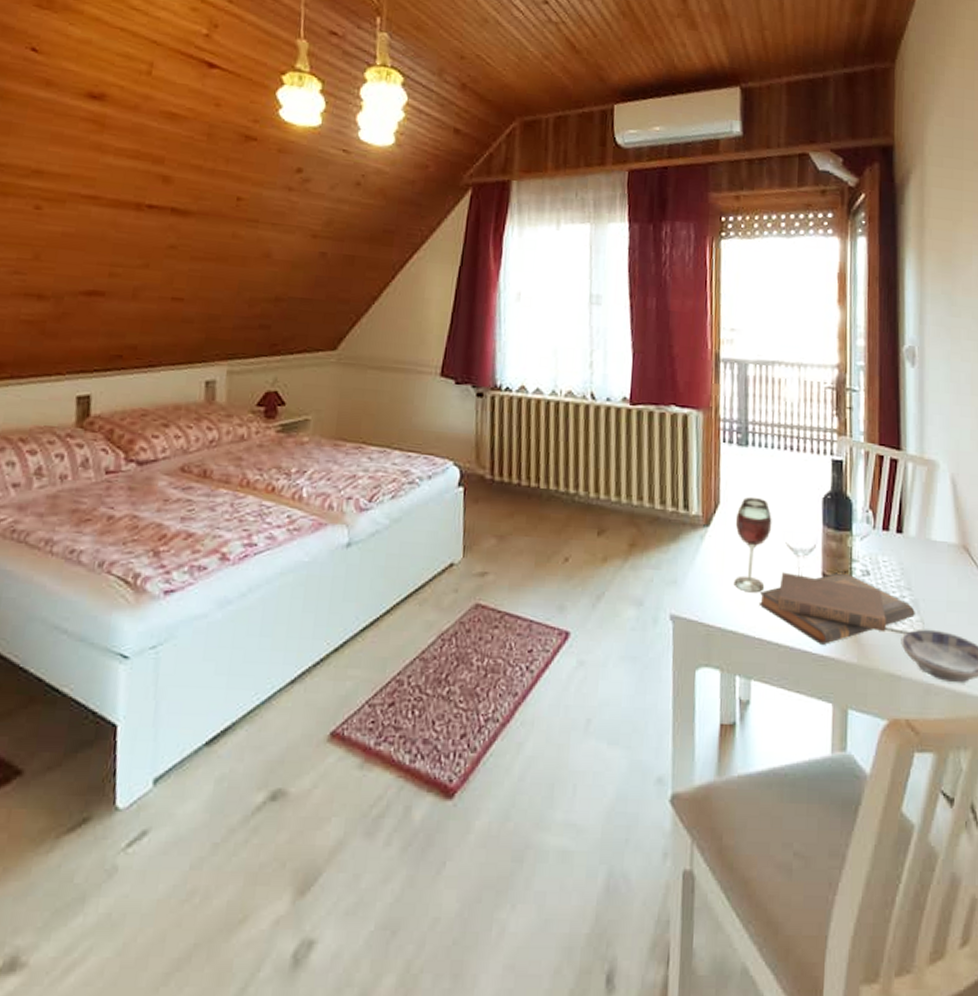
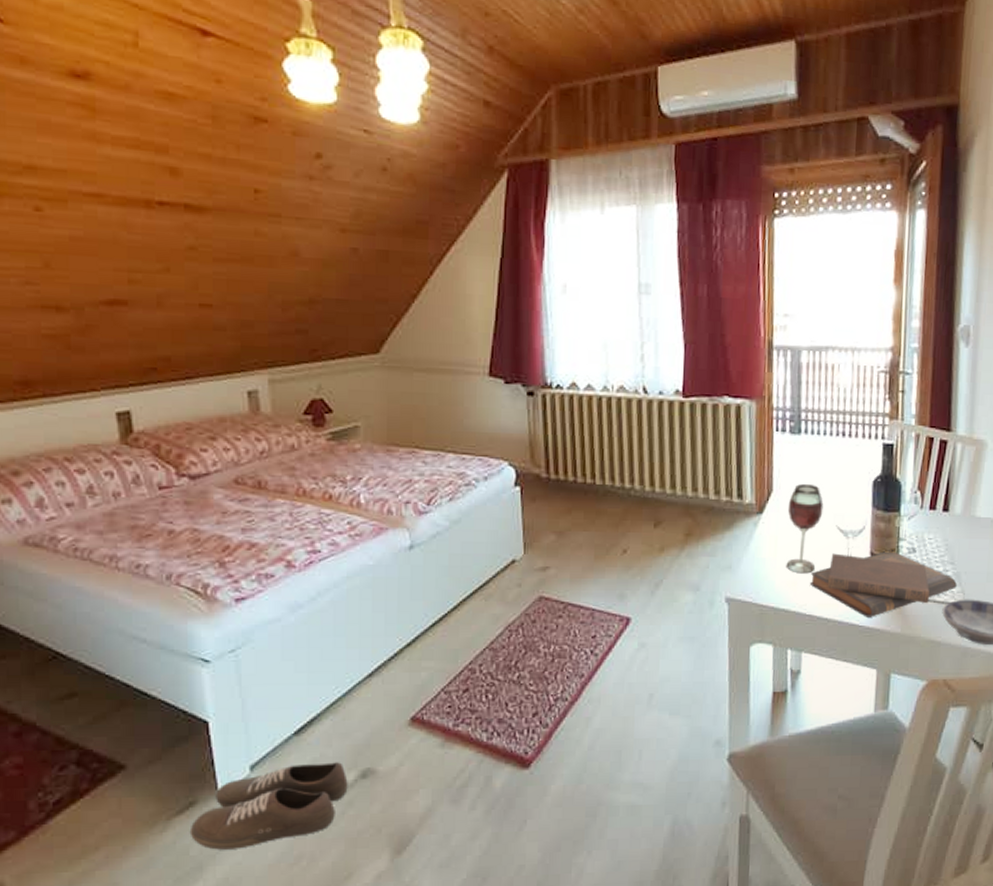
shoe: none [77,780,256,878] -> present [189,762,348,850]

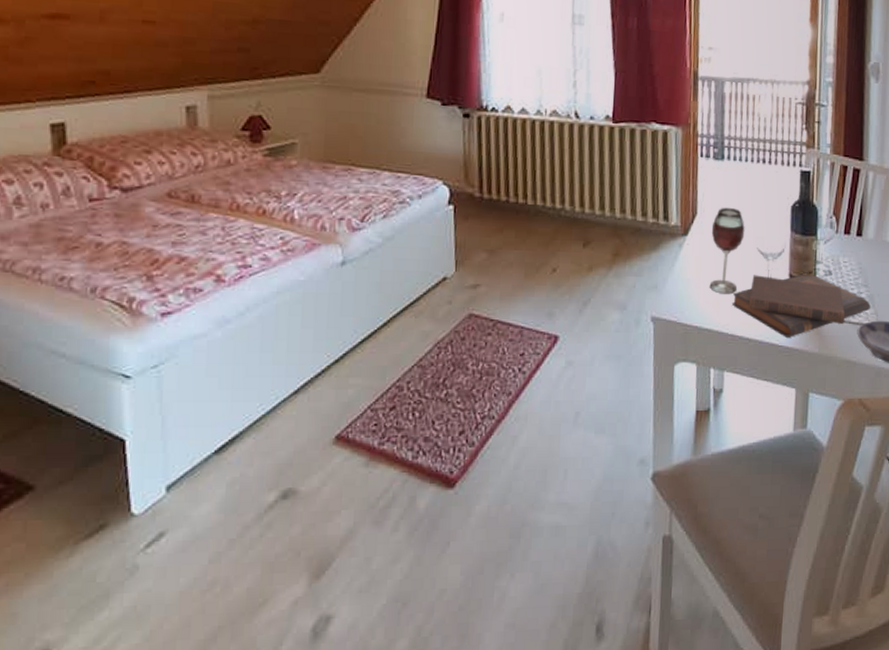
shoe: present [189,762,348,850] -> none [97,482,268,576]

